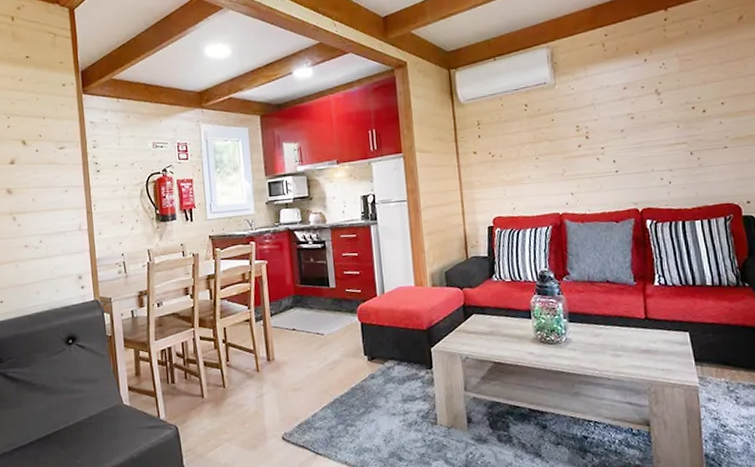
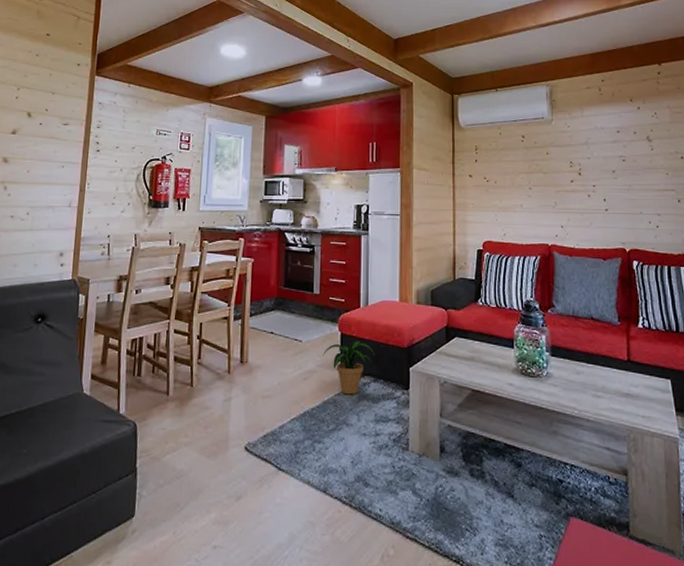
potted plant: none [346,327,396,380] -> present [323,340,375,395]

